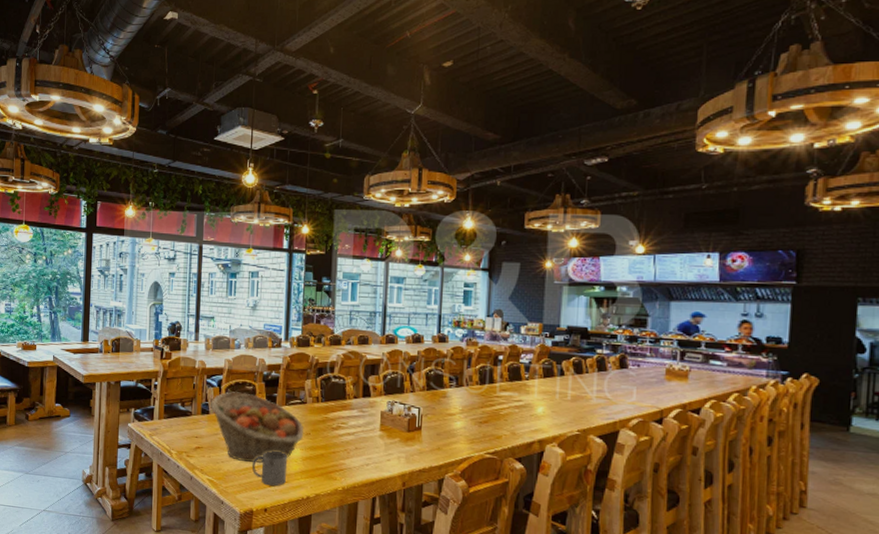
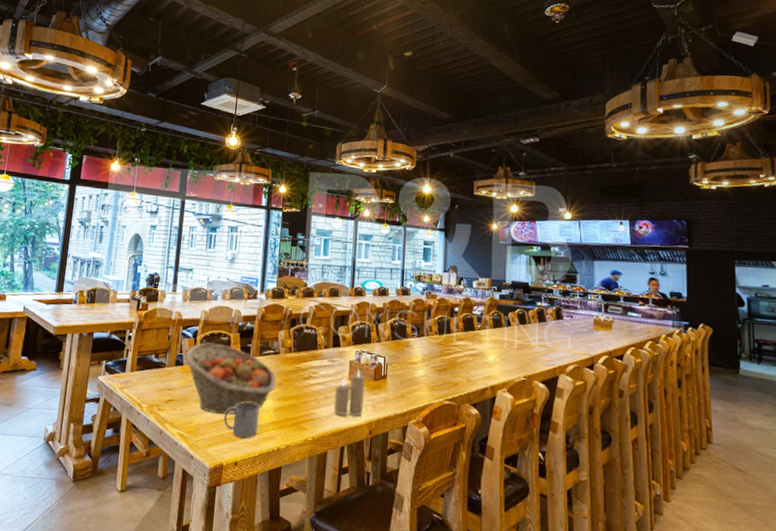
candle: none [365,421,399,468] -> present [334,370,366,417]

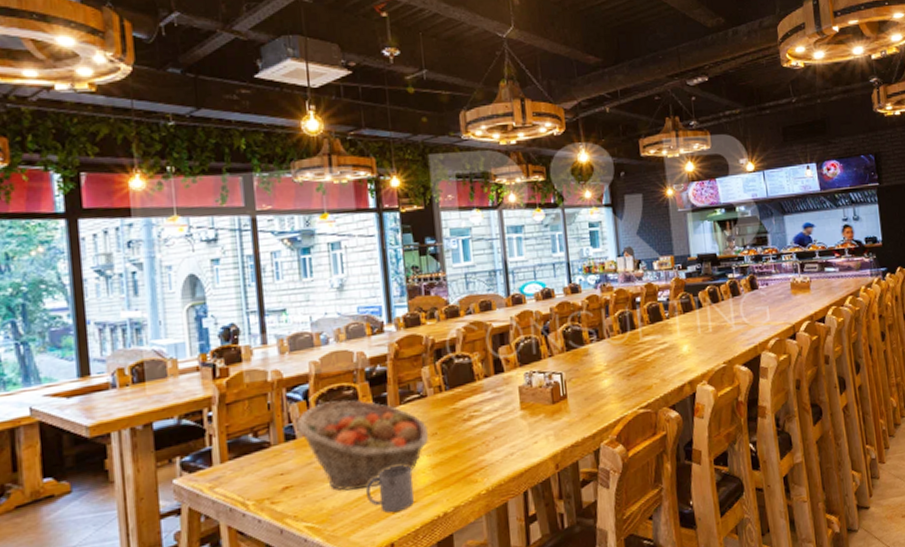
candle: present [334,370,366,417] -> none [505,395,546,455]

